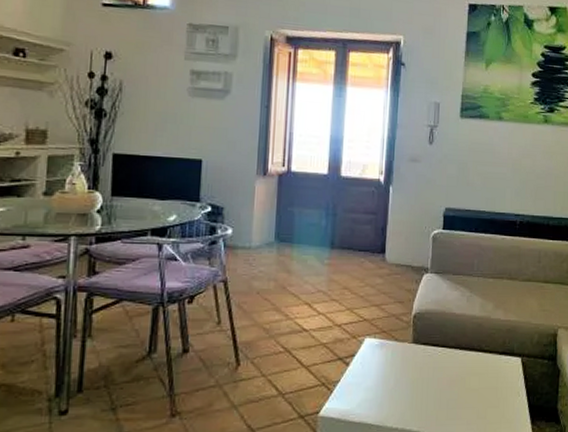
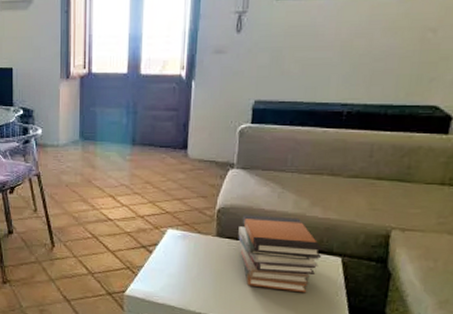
book stack: none [432,319,506,396] -> present [238,215,323,293]

